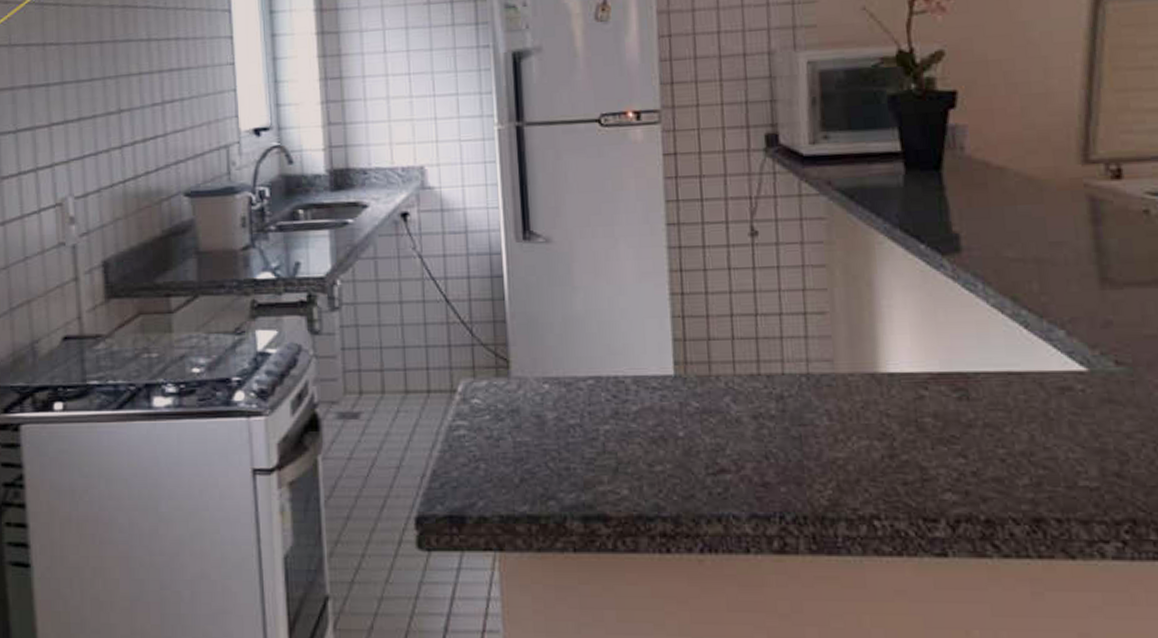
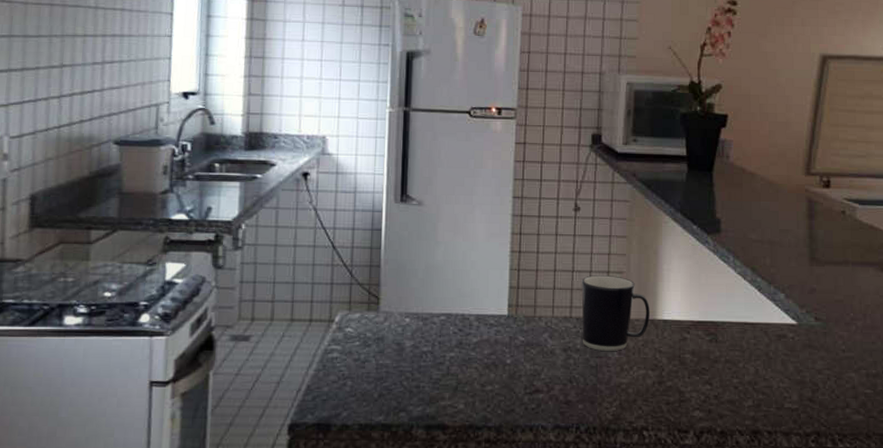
mug: none [769,318,869,417] -> present [581,275,650,351]

